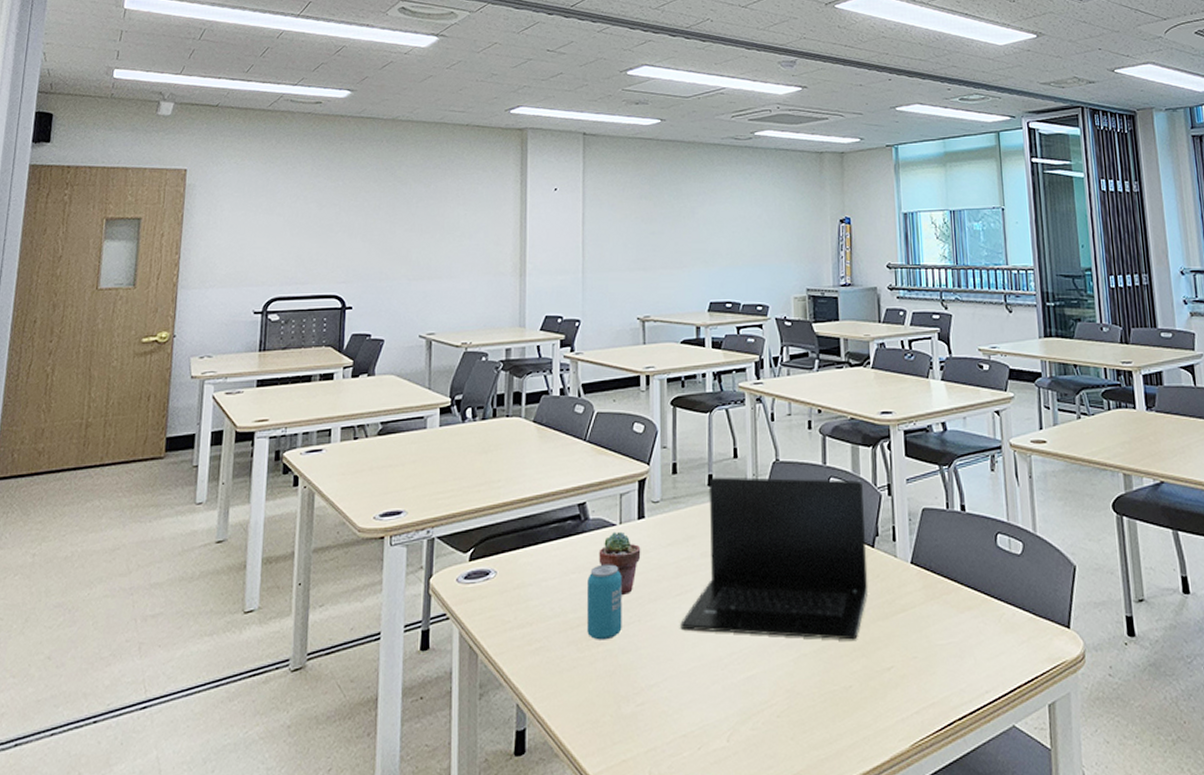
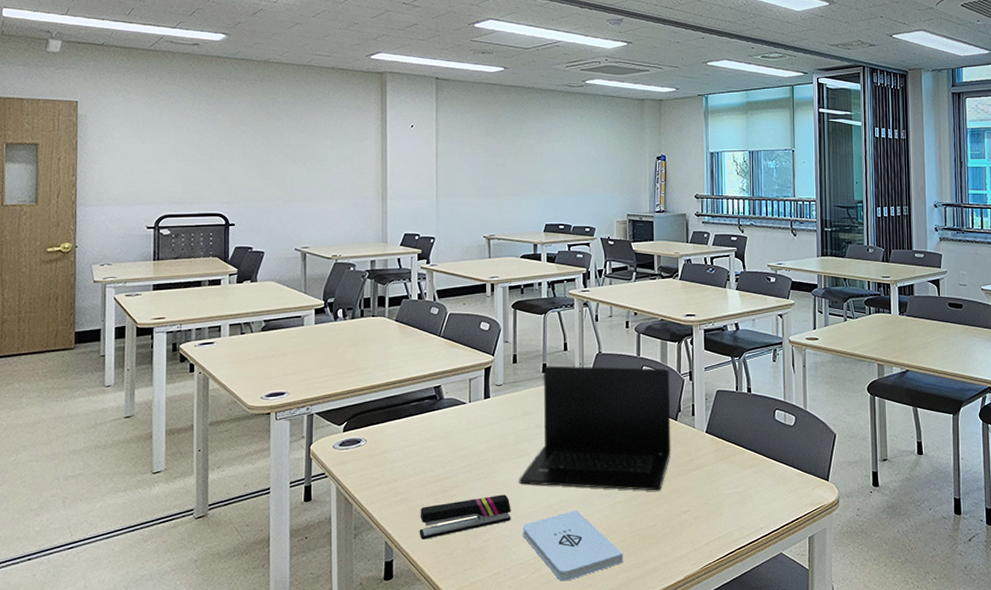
stapler: none [558,643,671,702] -> present [419,494,511,540]
beverage can: present [587,564,622,640] -> none [443,434,471,493]
potted succulent: present [599,531,641,595] -> none [452,408,487,457]
notepad: none [685,665,812,761] -> present [523,510,624,581]

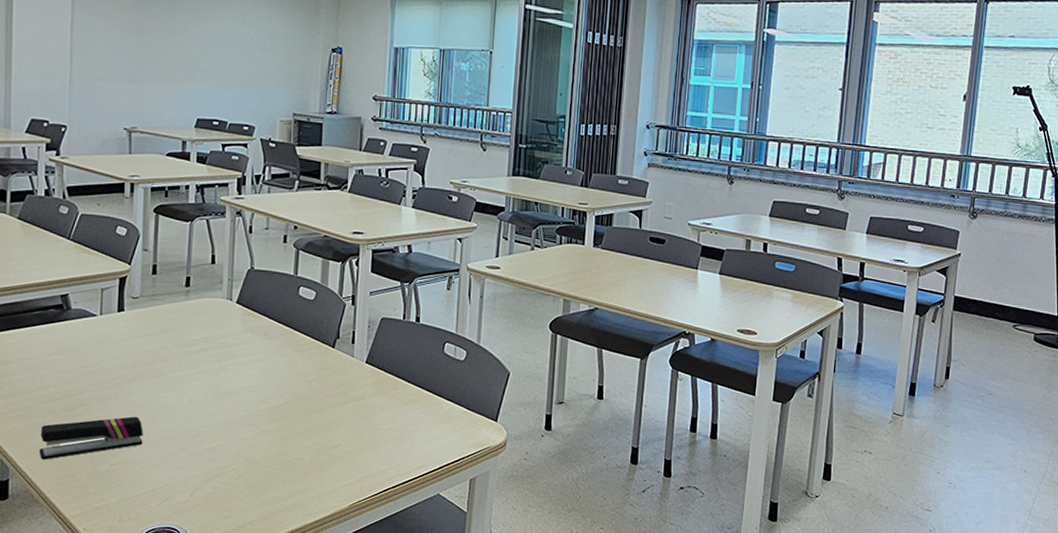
laptop: present [519,365,671,491] -> none [153,279,330,422]
notepad: present [523,510,624,581] -> none [155,438,266,511]

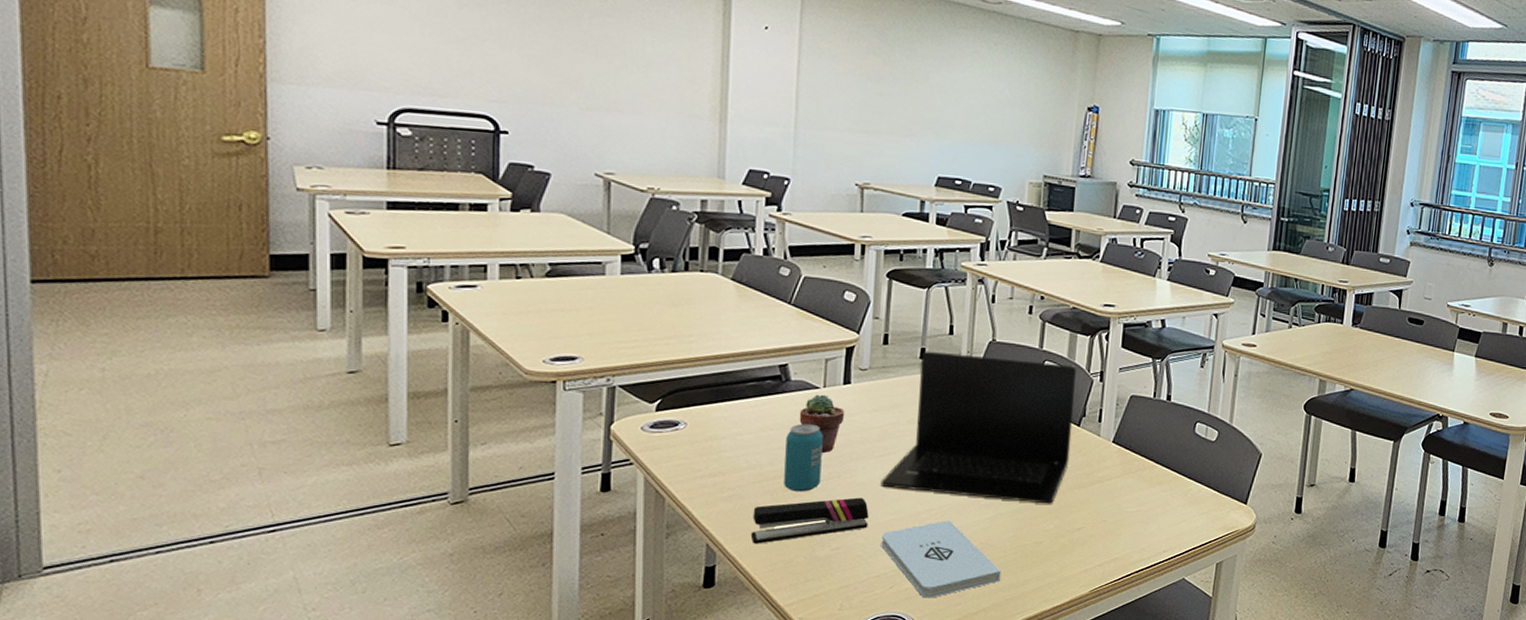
beverage can: none [67,348,101,412] -> present [784,423,823,492]
potted succulent: none [79,321,120,375] -> present [799,394,845,453]
laptop: none [153,279,330,422] -> present [881,351,1077,504]
notepad: none [155,438,266,511] -> present [881,520,1002,598]

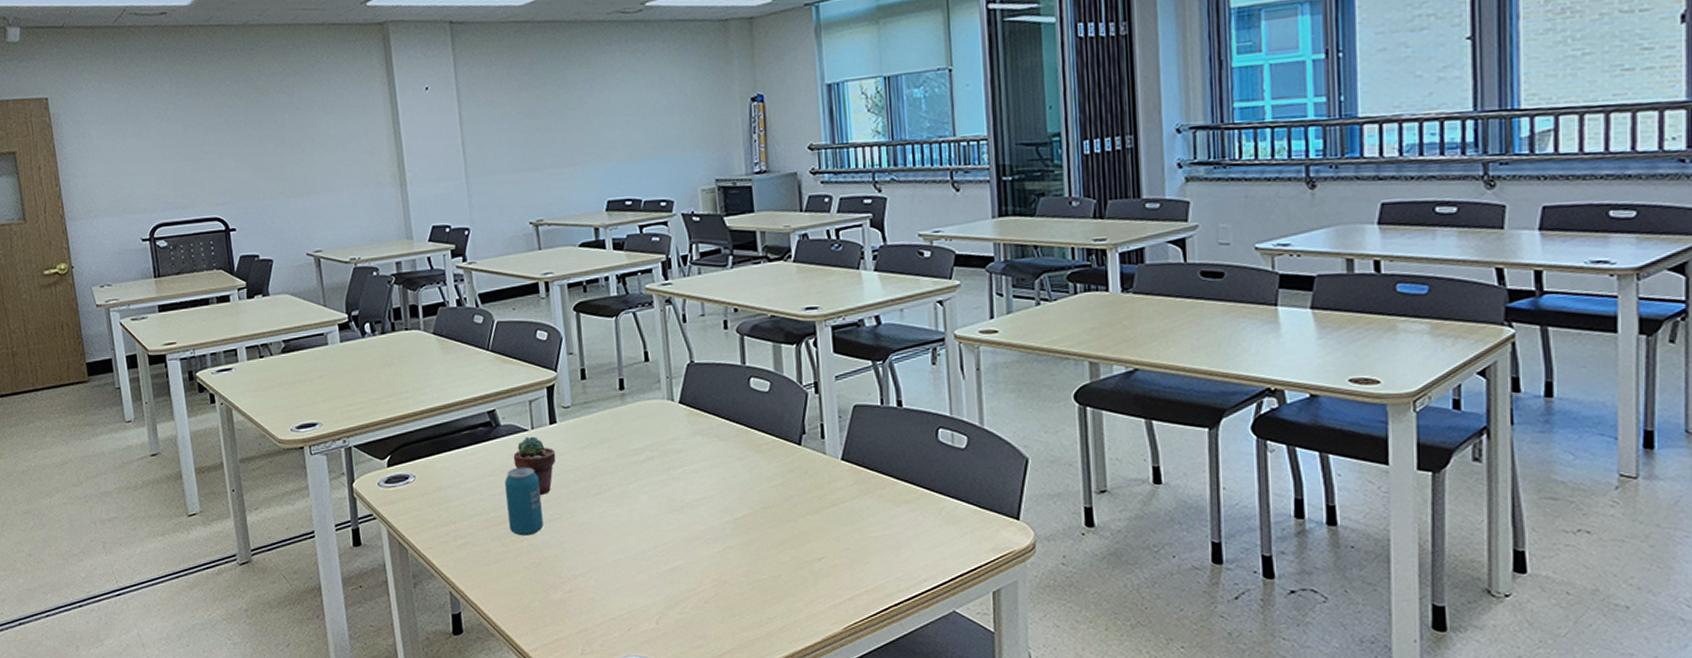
stapler: present [750,497,869,544] -> none [486,538,596,590]
laptop: present [881,351,1077,504] -> none [601,379,796,534]
notepad: present [881,520,1002,598] -> none [611,557,742,640]

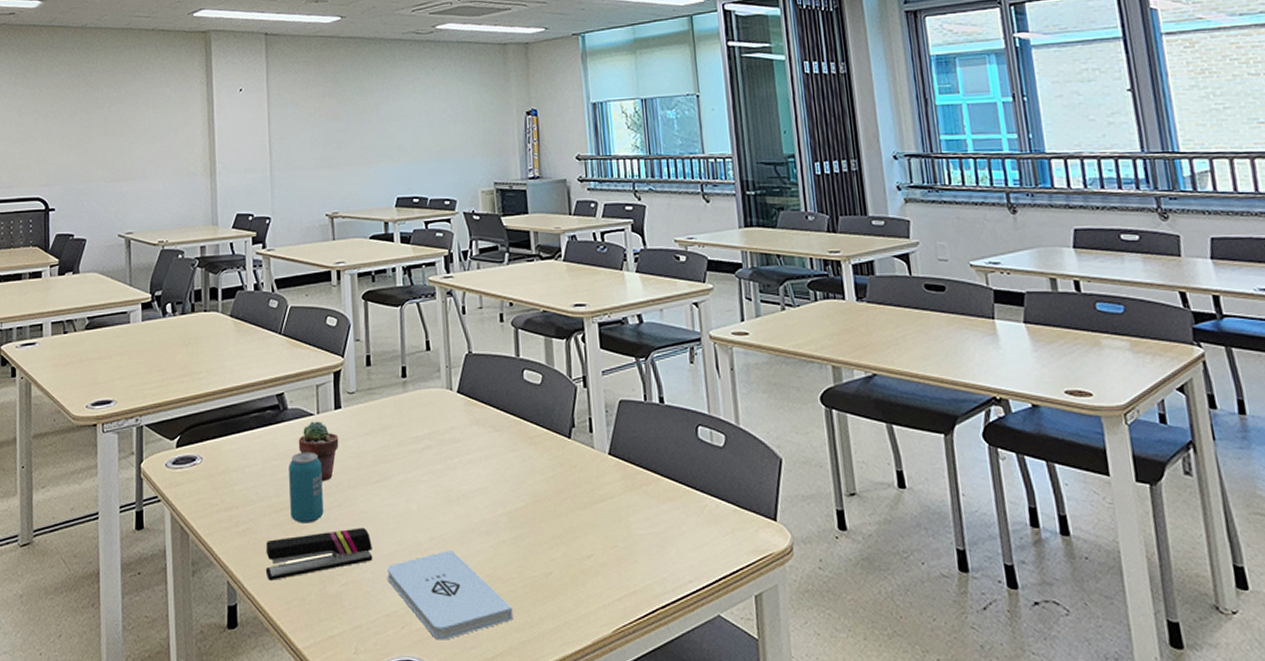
stapler: none [486,538,596,590] -> present [265,528,373,581]
notepad: none [611,557,742,640] -> present [387,550,514,640]

